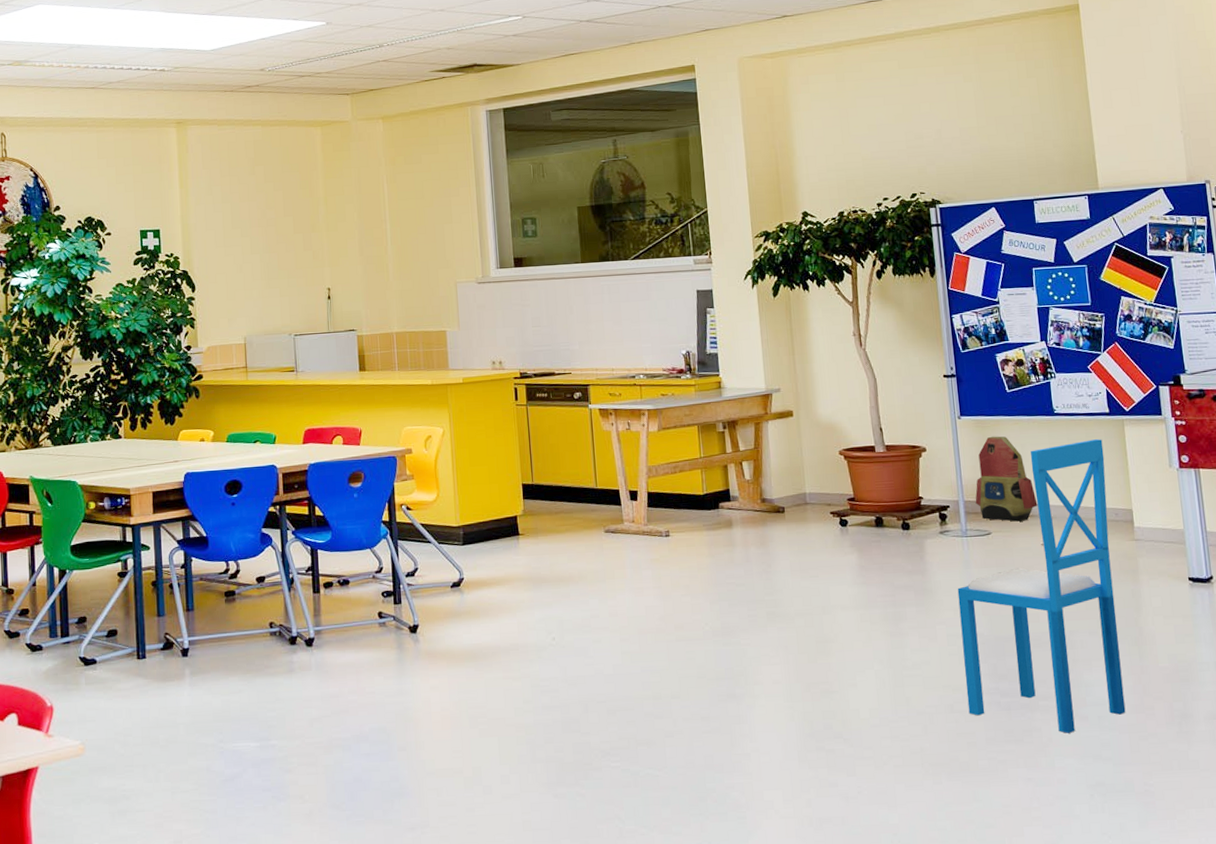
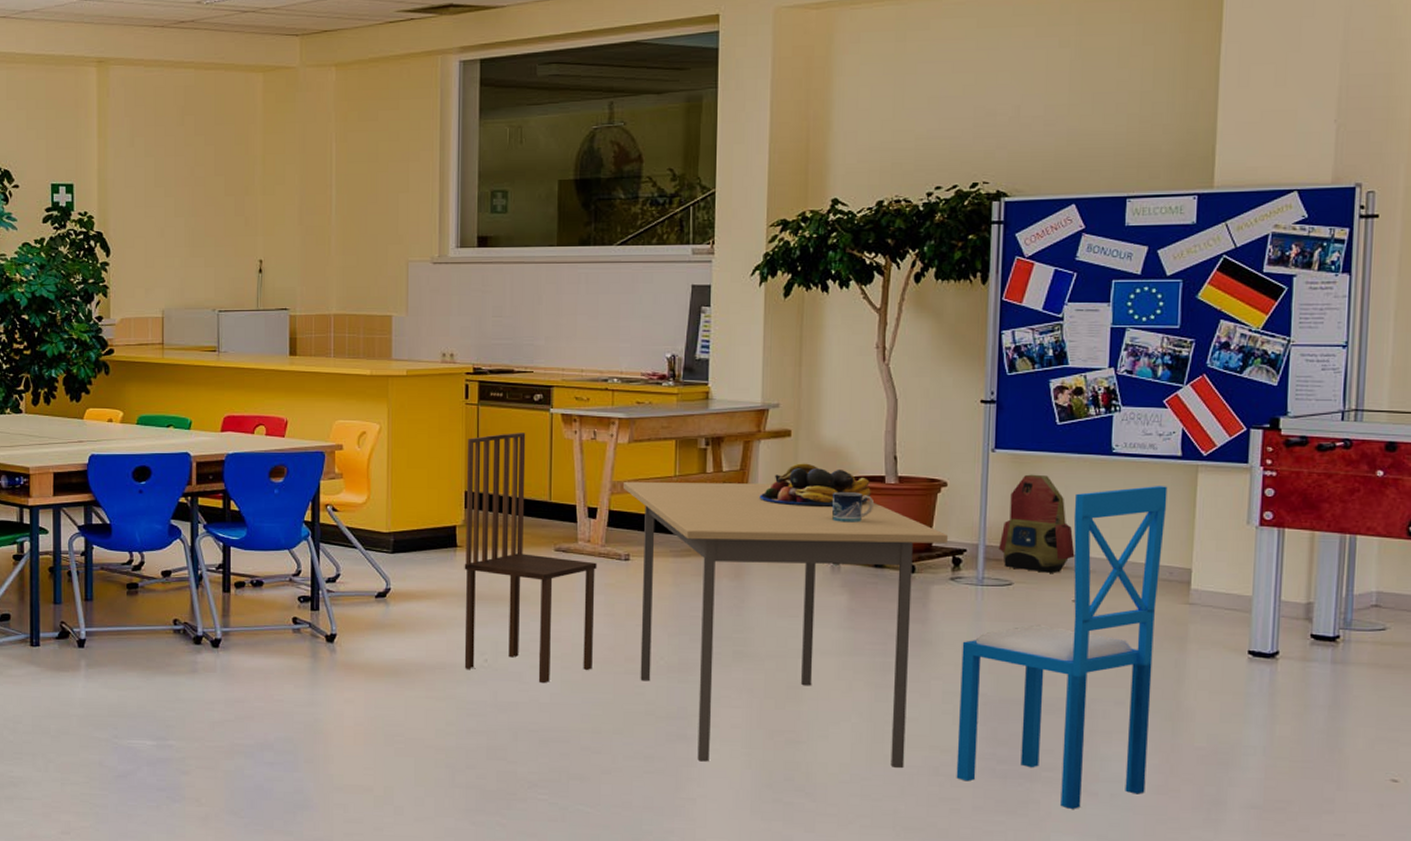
dining chair: none [520,428,647,655] -> present [464,433,597,683]
dining table: none [658,459,934,717] -> present [624,482,949,768]
fruit bowl: none [773,439,865,477] -> present [759,463,871,506]
mug: none [834,462,869,489] -> present [831,492,875,523]

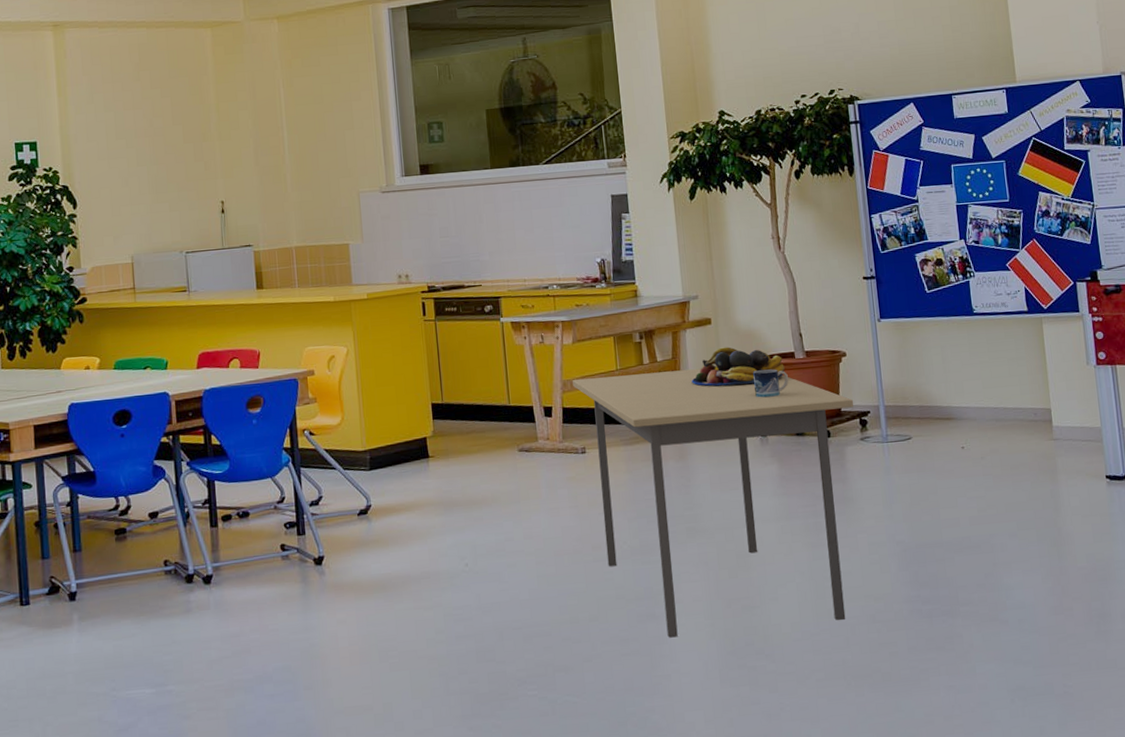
dining chair: present [464,433,597,683] -> none [428,343,564,580]
dining chair: present [956,486,1168,809] -> none [878,338,1045,638]
backpack: present [998,474,1075,573] -> none [895,338,958,425]

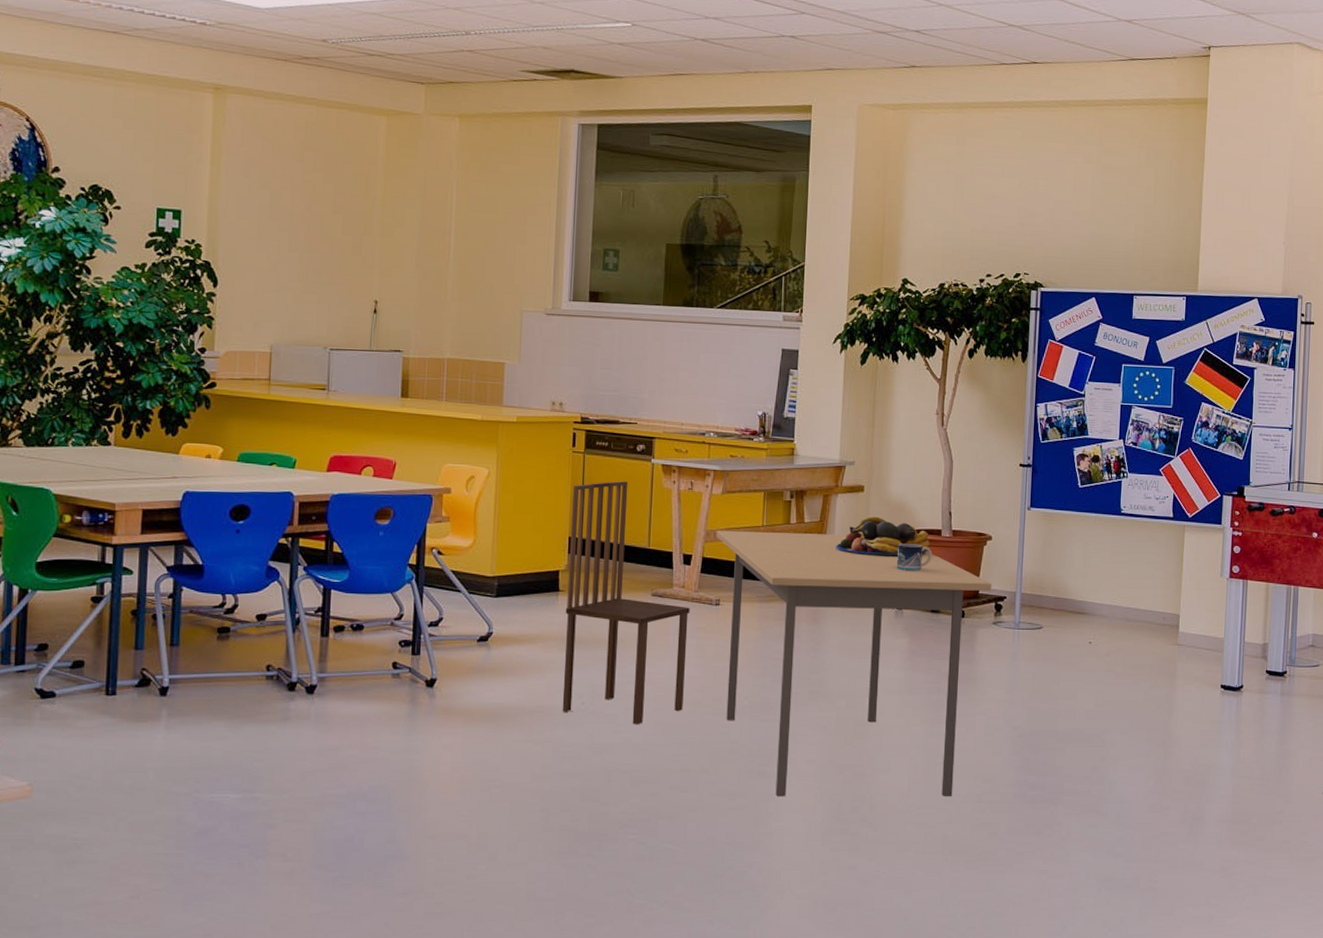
dining chair: none [428,343,564,580] -> present [562,481,690,724]

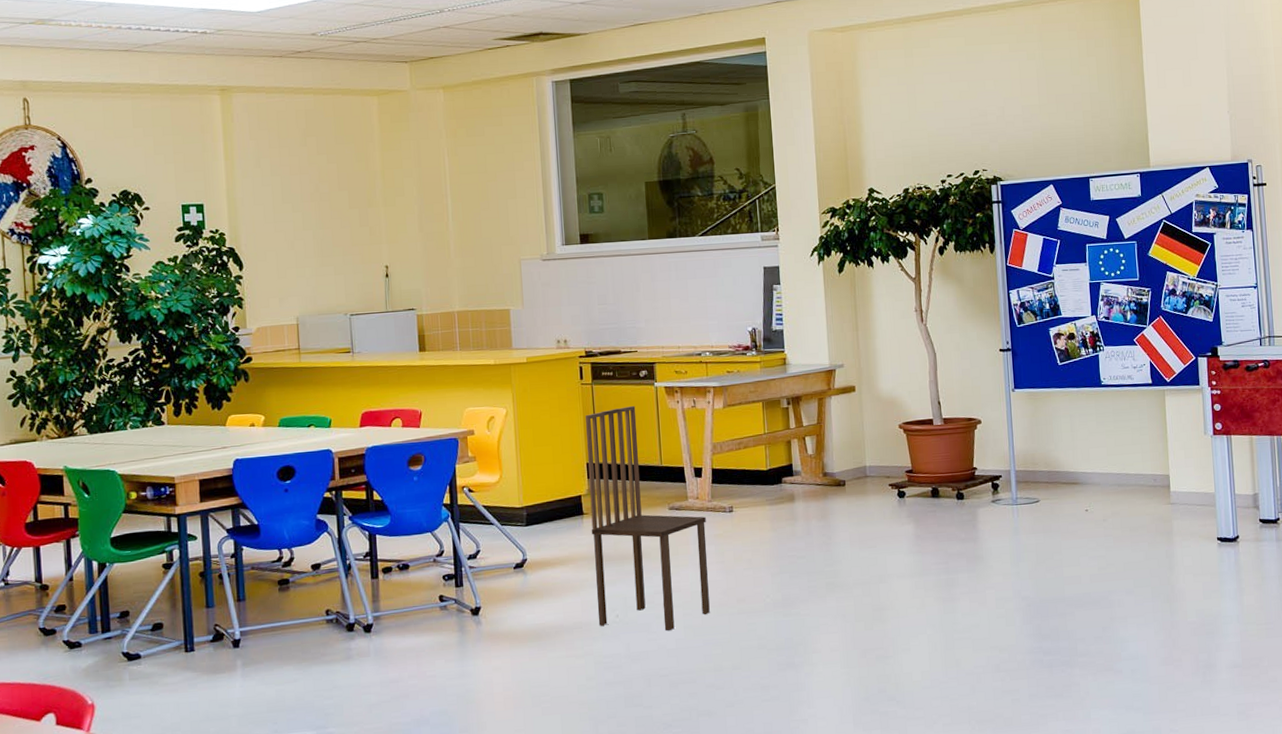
dining table: present [716,531,992,796] -> none [722,433,987,684]
fruit bowl: present [836,516,930,557] -> none [835,413,923,451]
mug: present [896,543,933,572] -> none [893,435,927,462]

